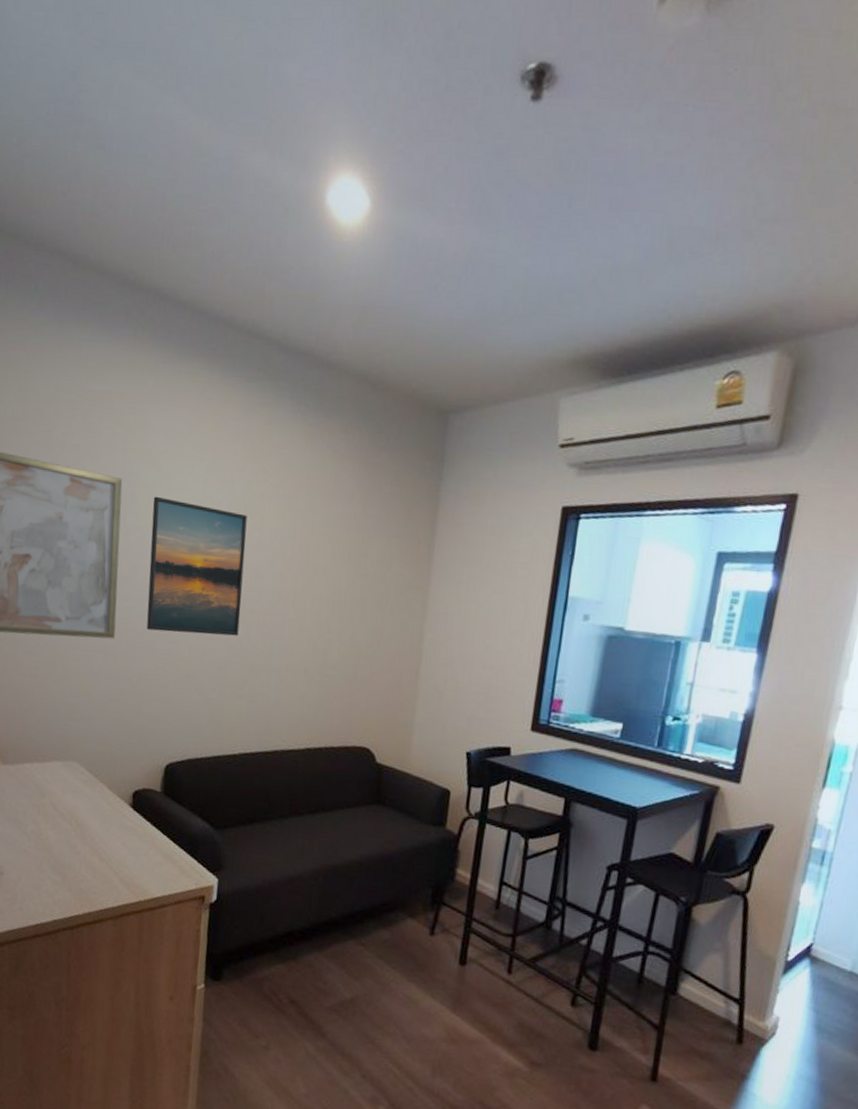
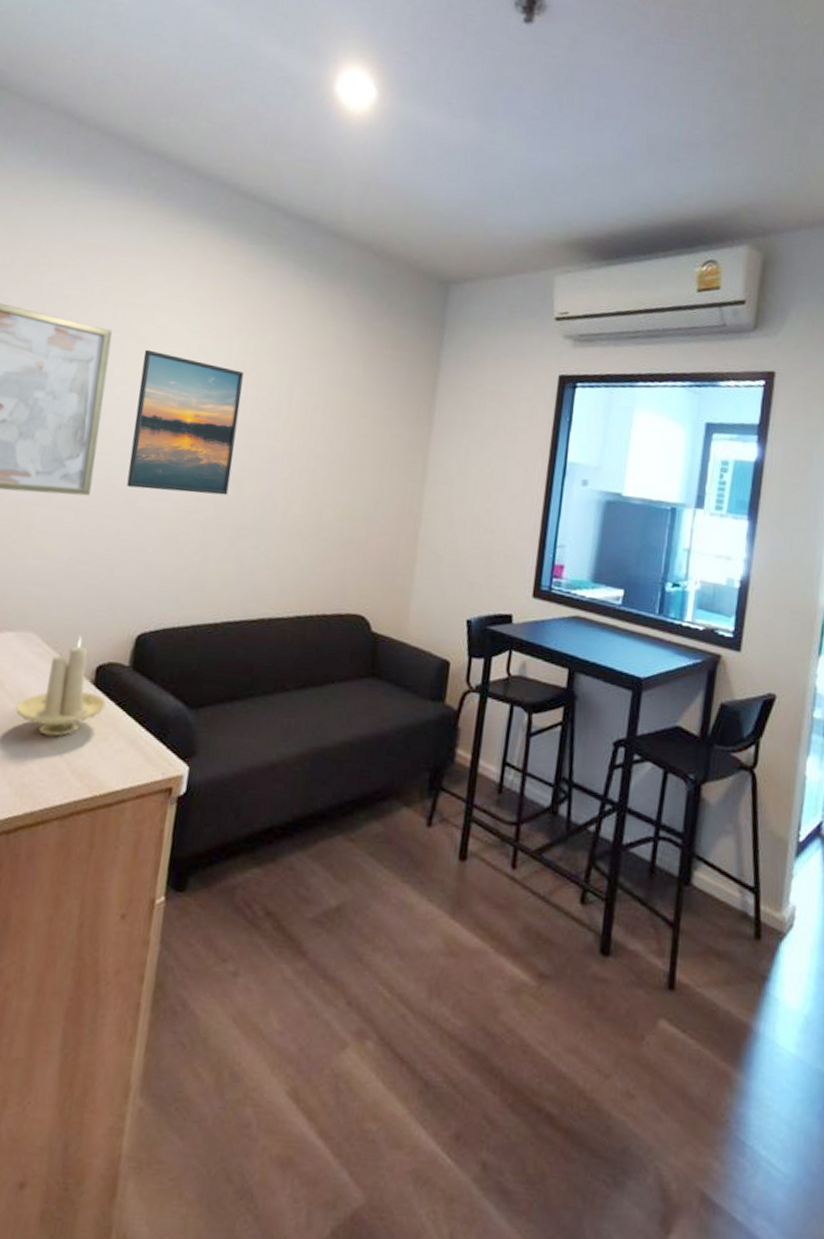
candle holder: none [68,766,144,851] -> present [15,636,107,737]

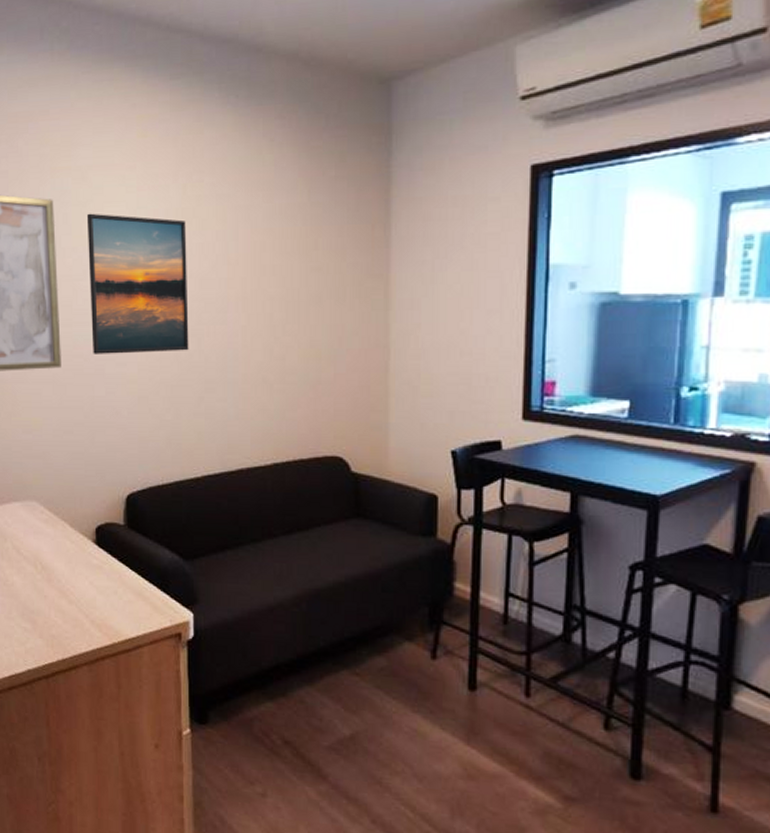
candle holder: present [15,636,107,737] -> none [34,501,111,593]

